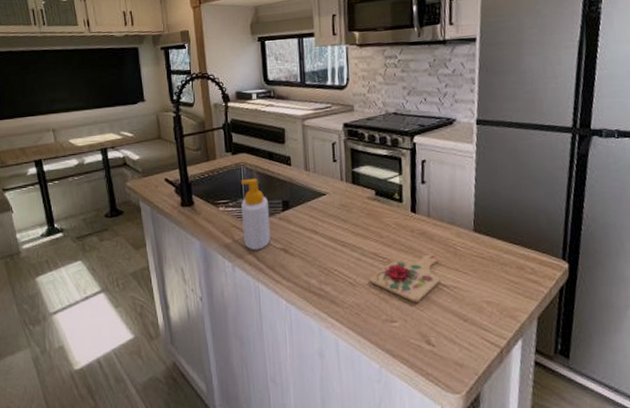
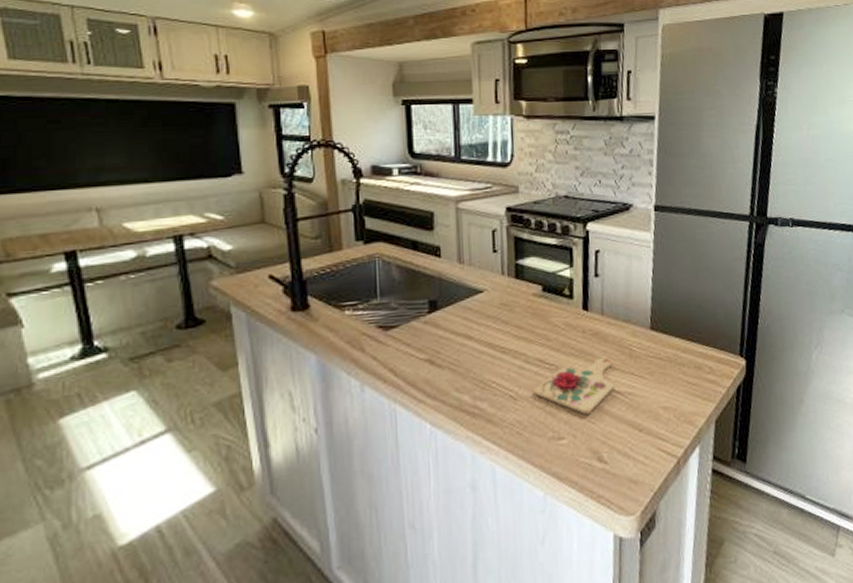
soap bottle: present [241,179,271,250] -> none [375,274,413,364]

